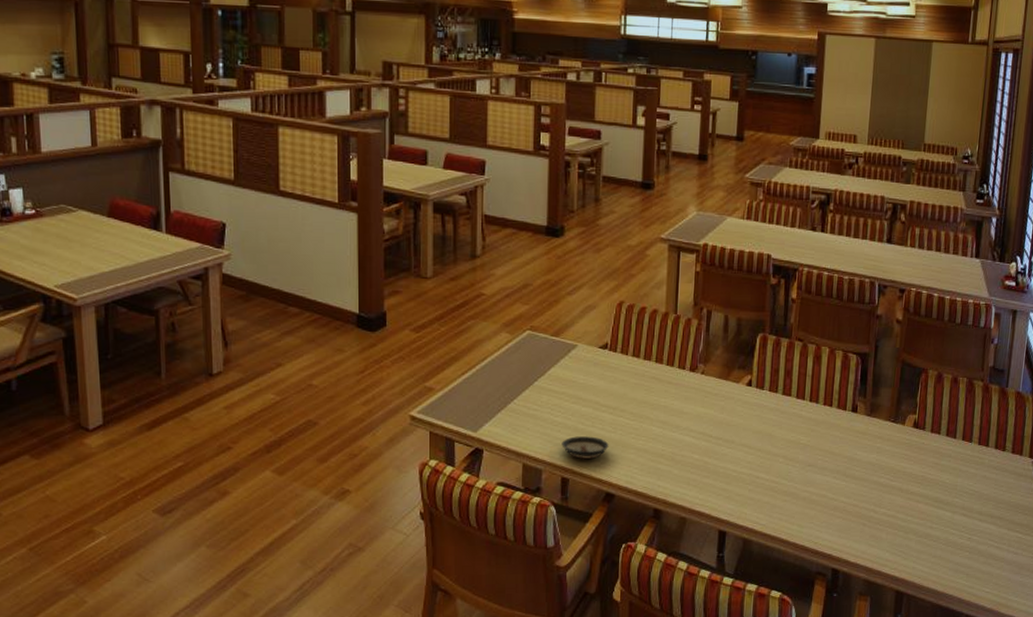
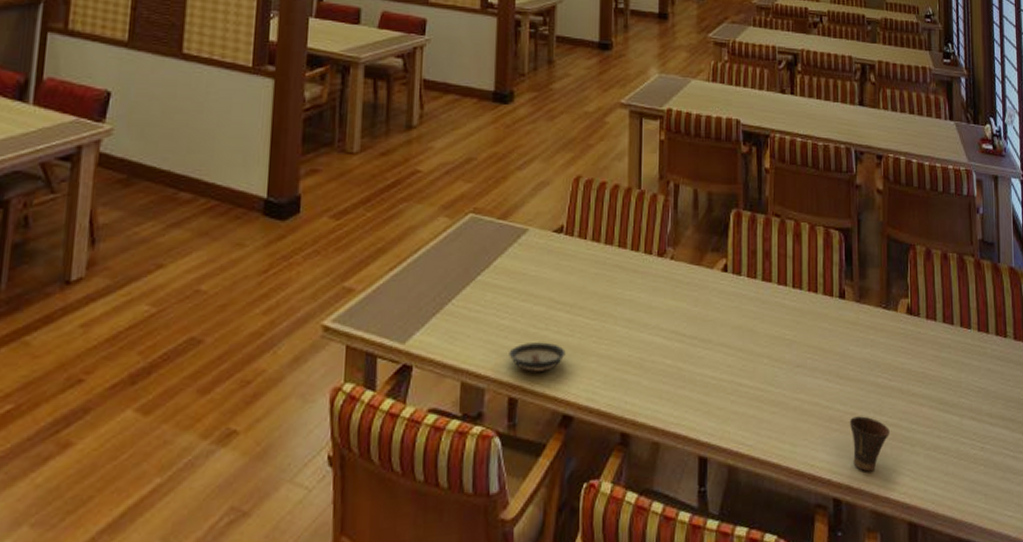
cup: none [851,507,887,551] -> present [849,416,890,472]

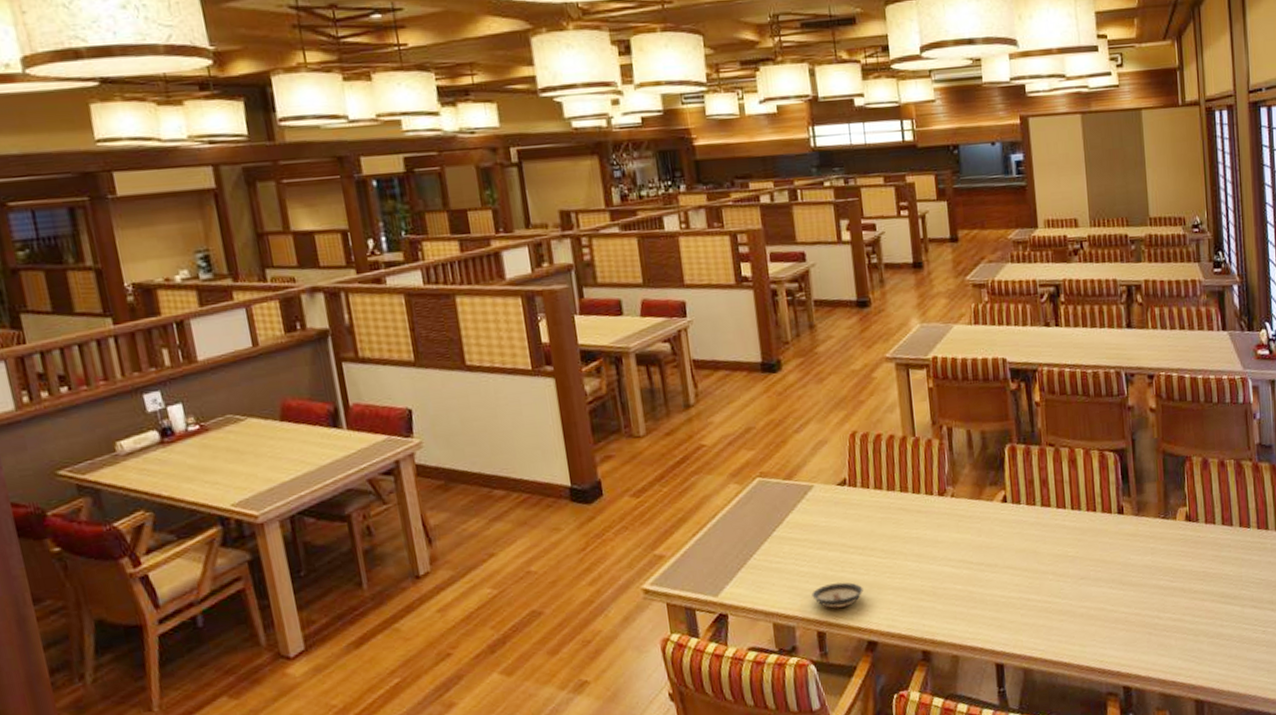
cup: present [849,416,890,472] -> none [1134,615,1174,662]

